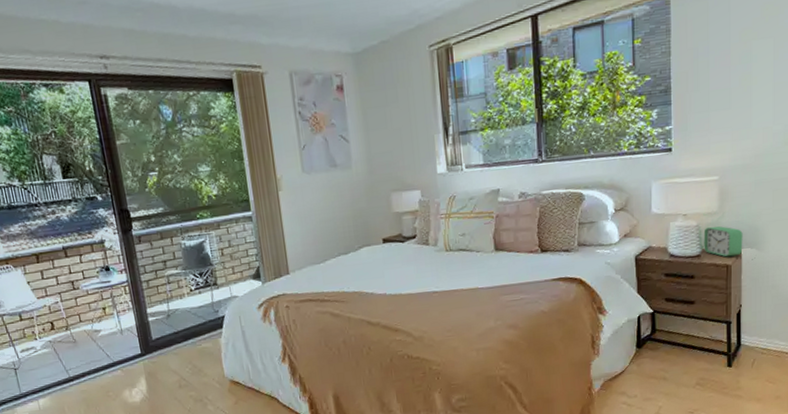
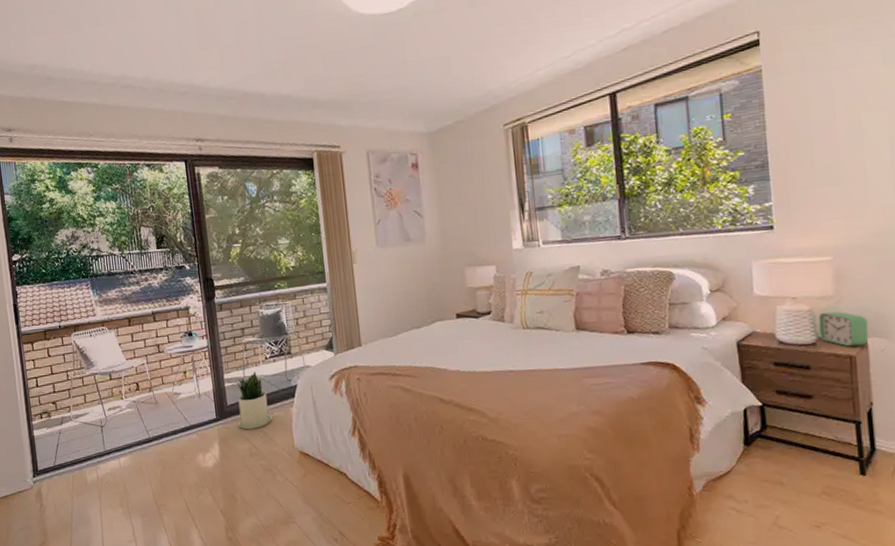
planter: none [159,304,200,363] -> present [235,371,272,430]

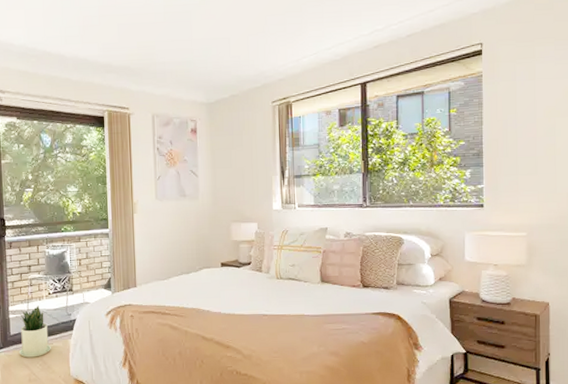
alarm clock: present [818,311,869,347] -> none [513,277,550,307]

